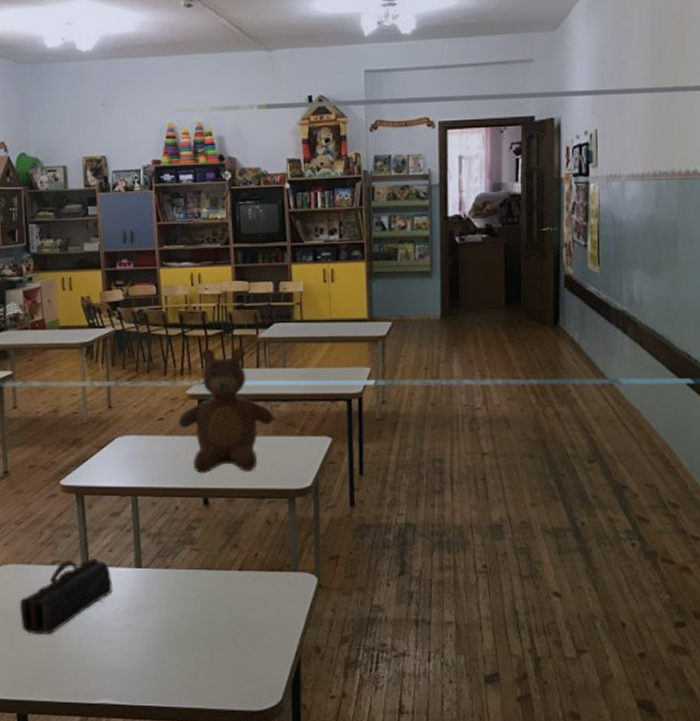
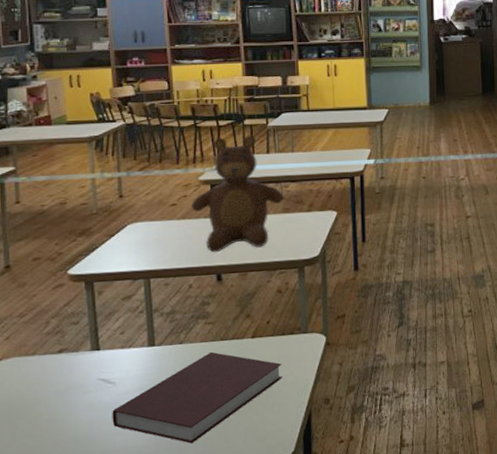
pencil case: present [19,558,113,635] -> none [22,342,125,424]
notebook: none [100,580,270,675] -> present [112,351,282,444]

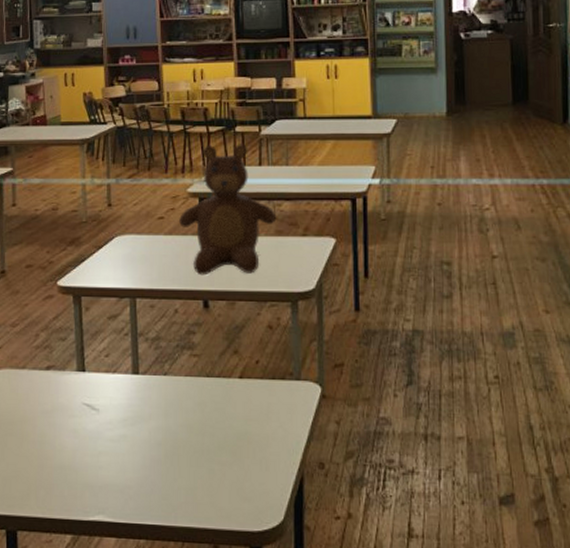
notebook: present [112,351,282,444] -> none [95,388,272,491]

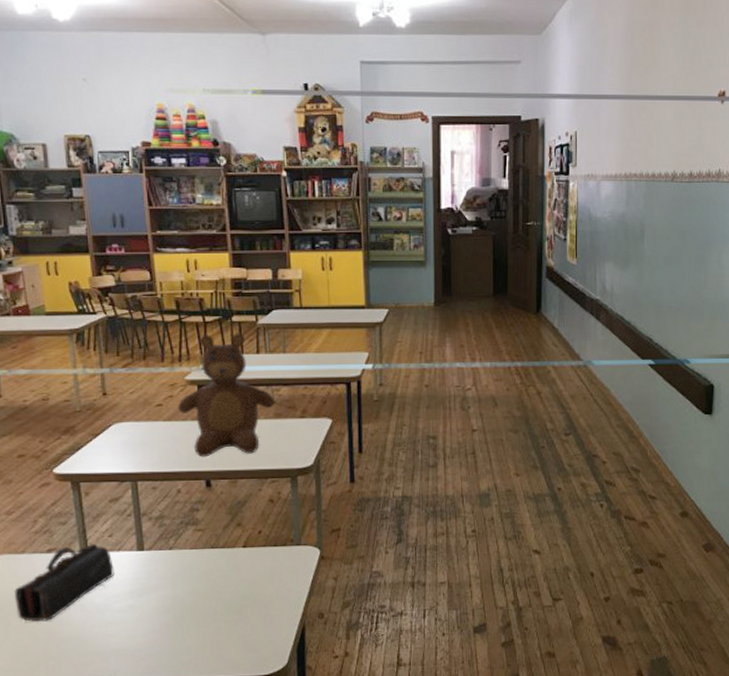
pencil case: none [12,364,109,445] -> present [13,544,114,622]

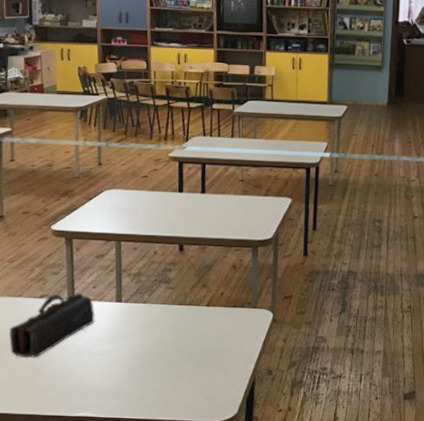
teddy bear: present [177,333,275,458] -> none [160,118,244,225]

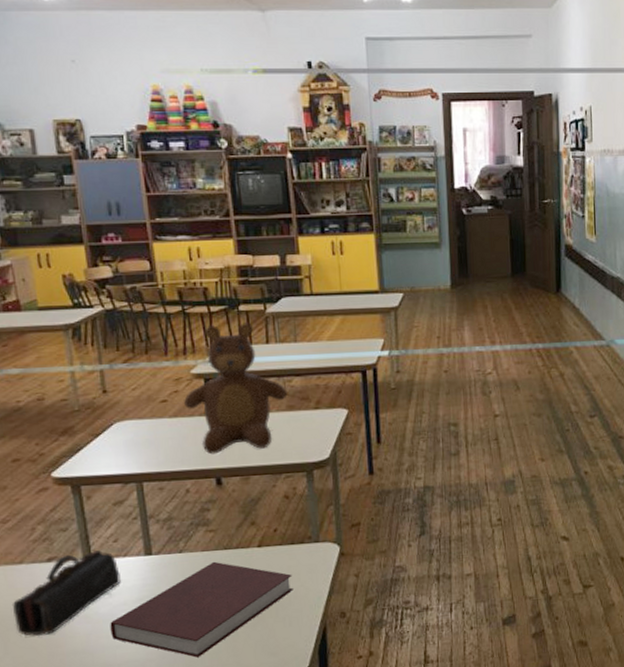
notebook: none [82,314,232,393] -> present [110,561,293,658]
teddy bear: none [160,118,244,225] -> present [183,323,288,455]

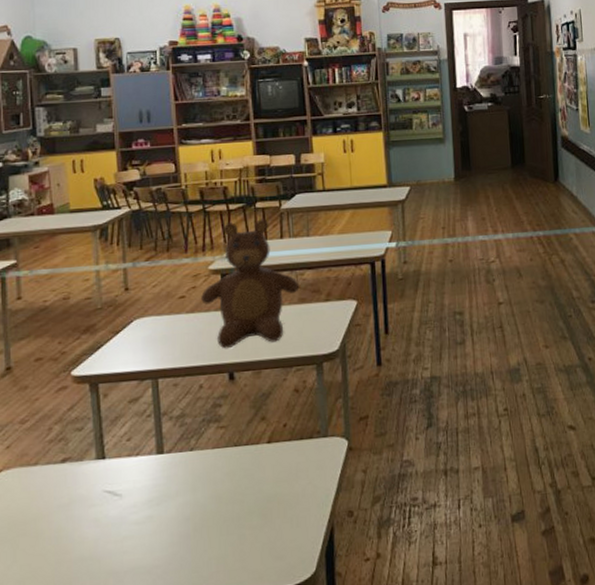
pencil case: present [11,550,121,636] -> none [23,450,132,542]
notebook: present [110,561,293,658] -> none [118,459,301,563]

